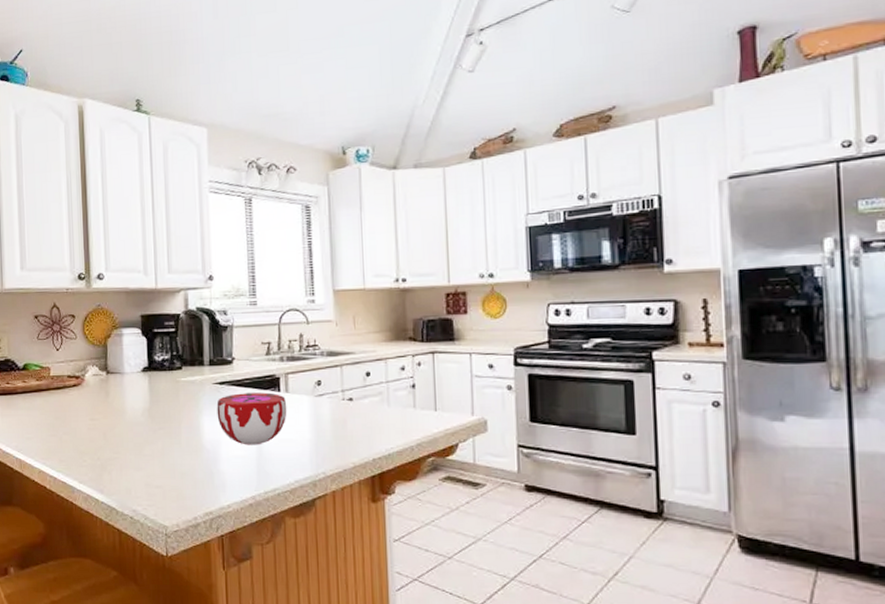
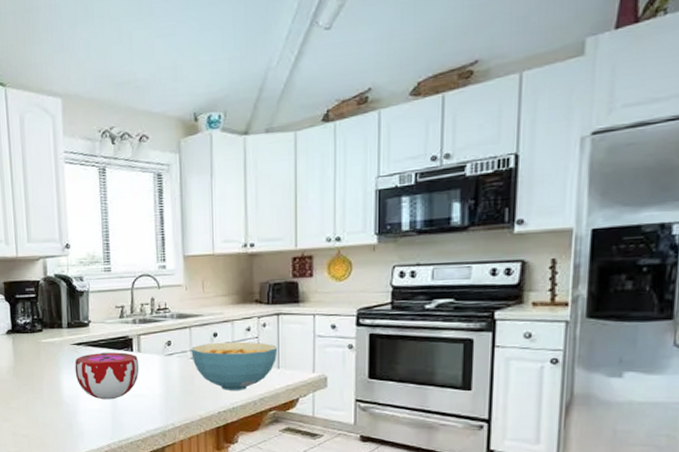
cereal bowl: none [343,381,434,435] -> present [191,341,278,390]

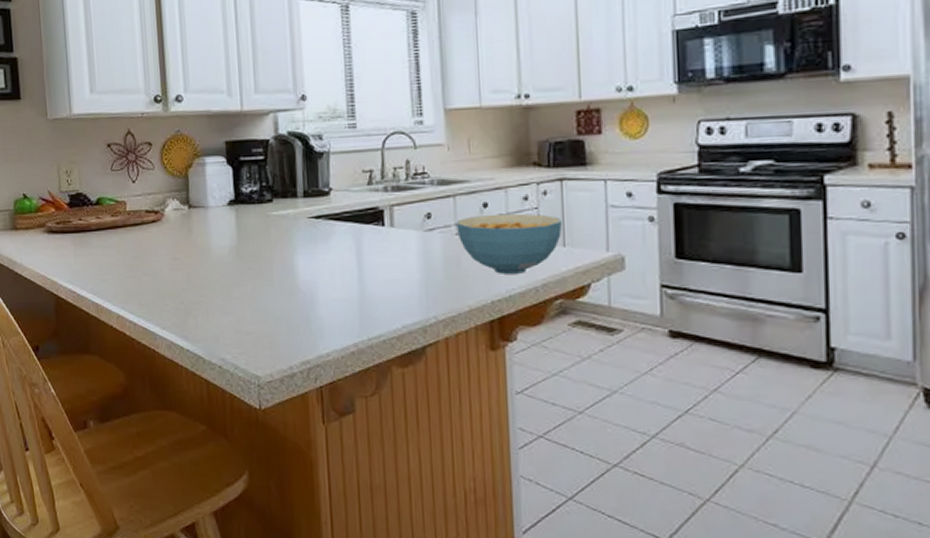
decorative bowl: present [74,352,140,400] -> none [312,227,393,287]

